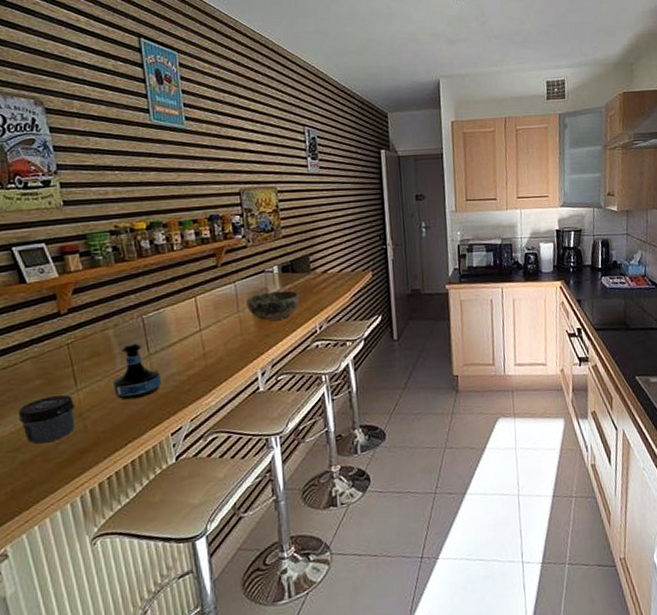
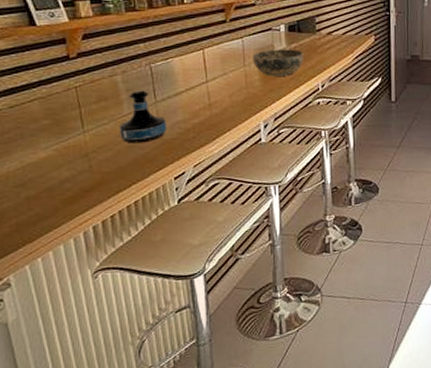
jar: present [19,395,75,444] -> none [25,136,81,181]

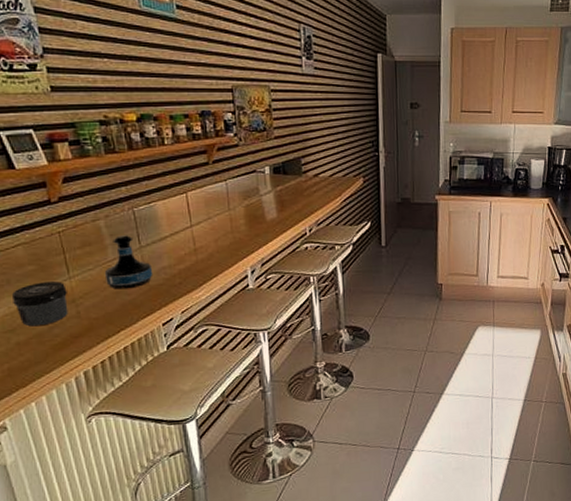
jar: none [25,136,81,181] -> present [12,281,68,327]
bowl: present [253,49,304,76] -> none [237,192,290,221]

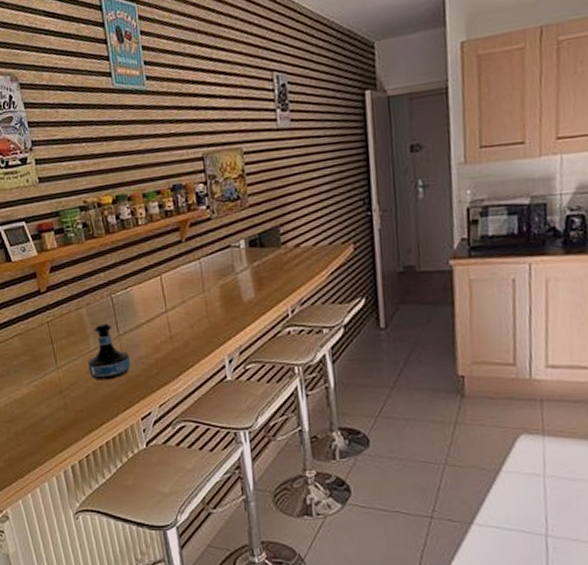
jar: present [12,281,68,327] -> none [11,372,57,417]

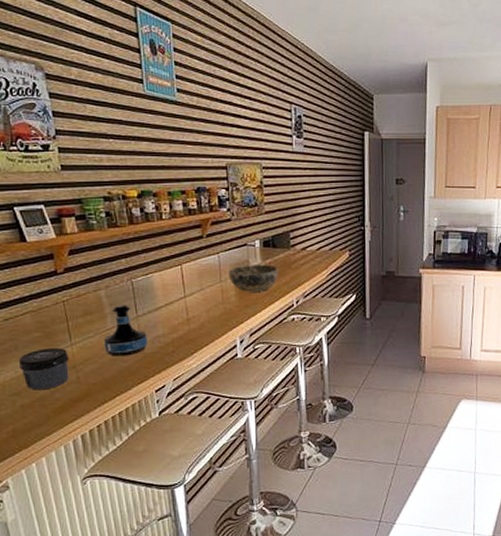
jar: none [11,372,57,417] -> present [19,348,69,391]
bowl: none [212,268,269,303] -> present [229,264,279,292]

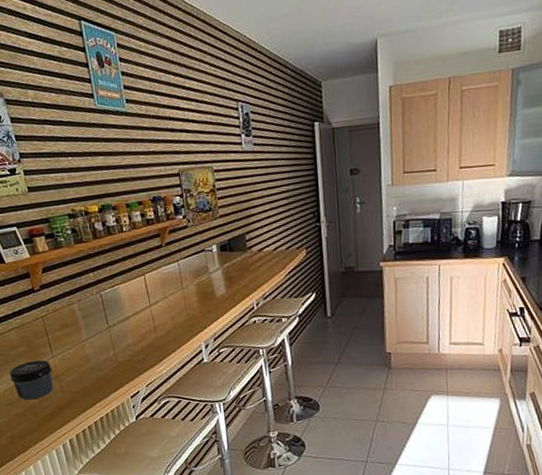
tequila bottle: present [103,305,148,357] -> none [80,316,121,366]
bowl: present [229,264,279,292] -> none [189,269,238,298]

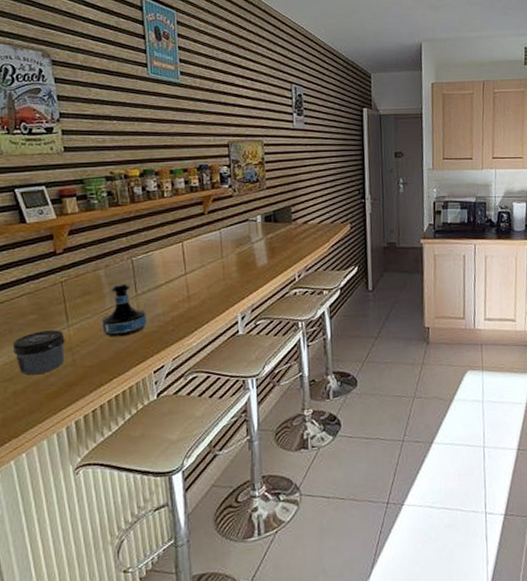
tequila bottle: none [80,316,121,366] -> present [101,284,148,337]

